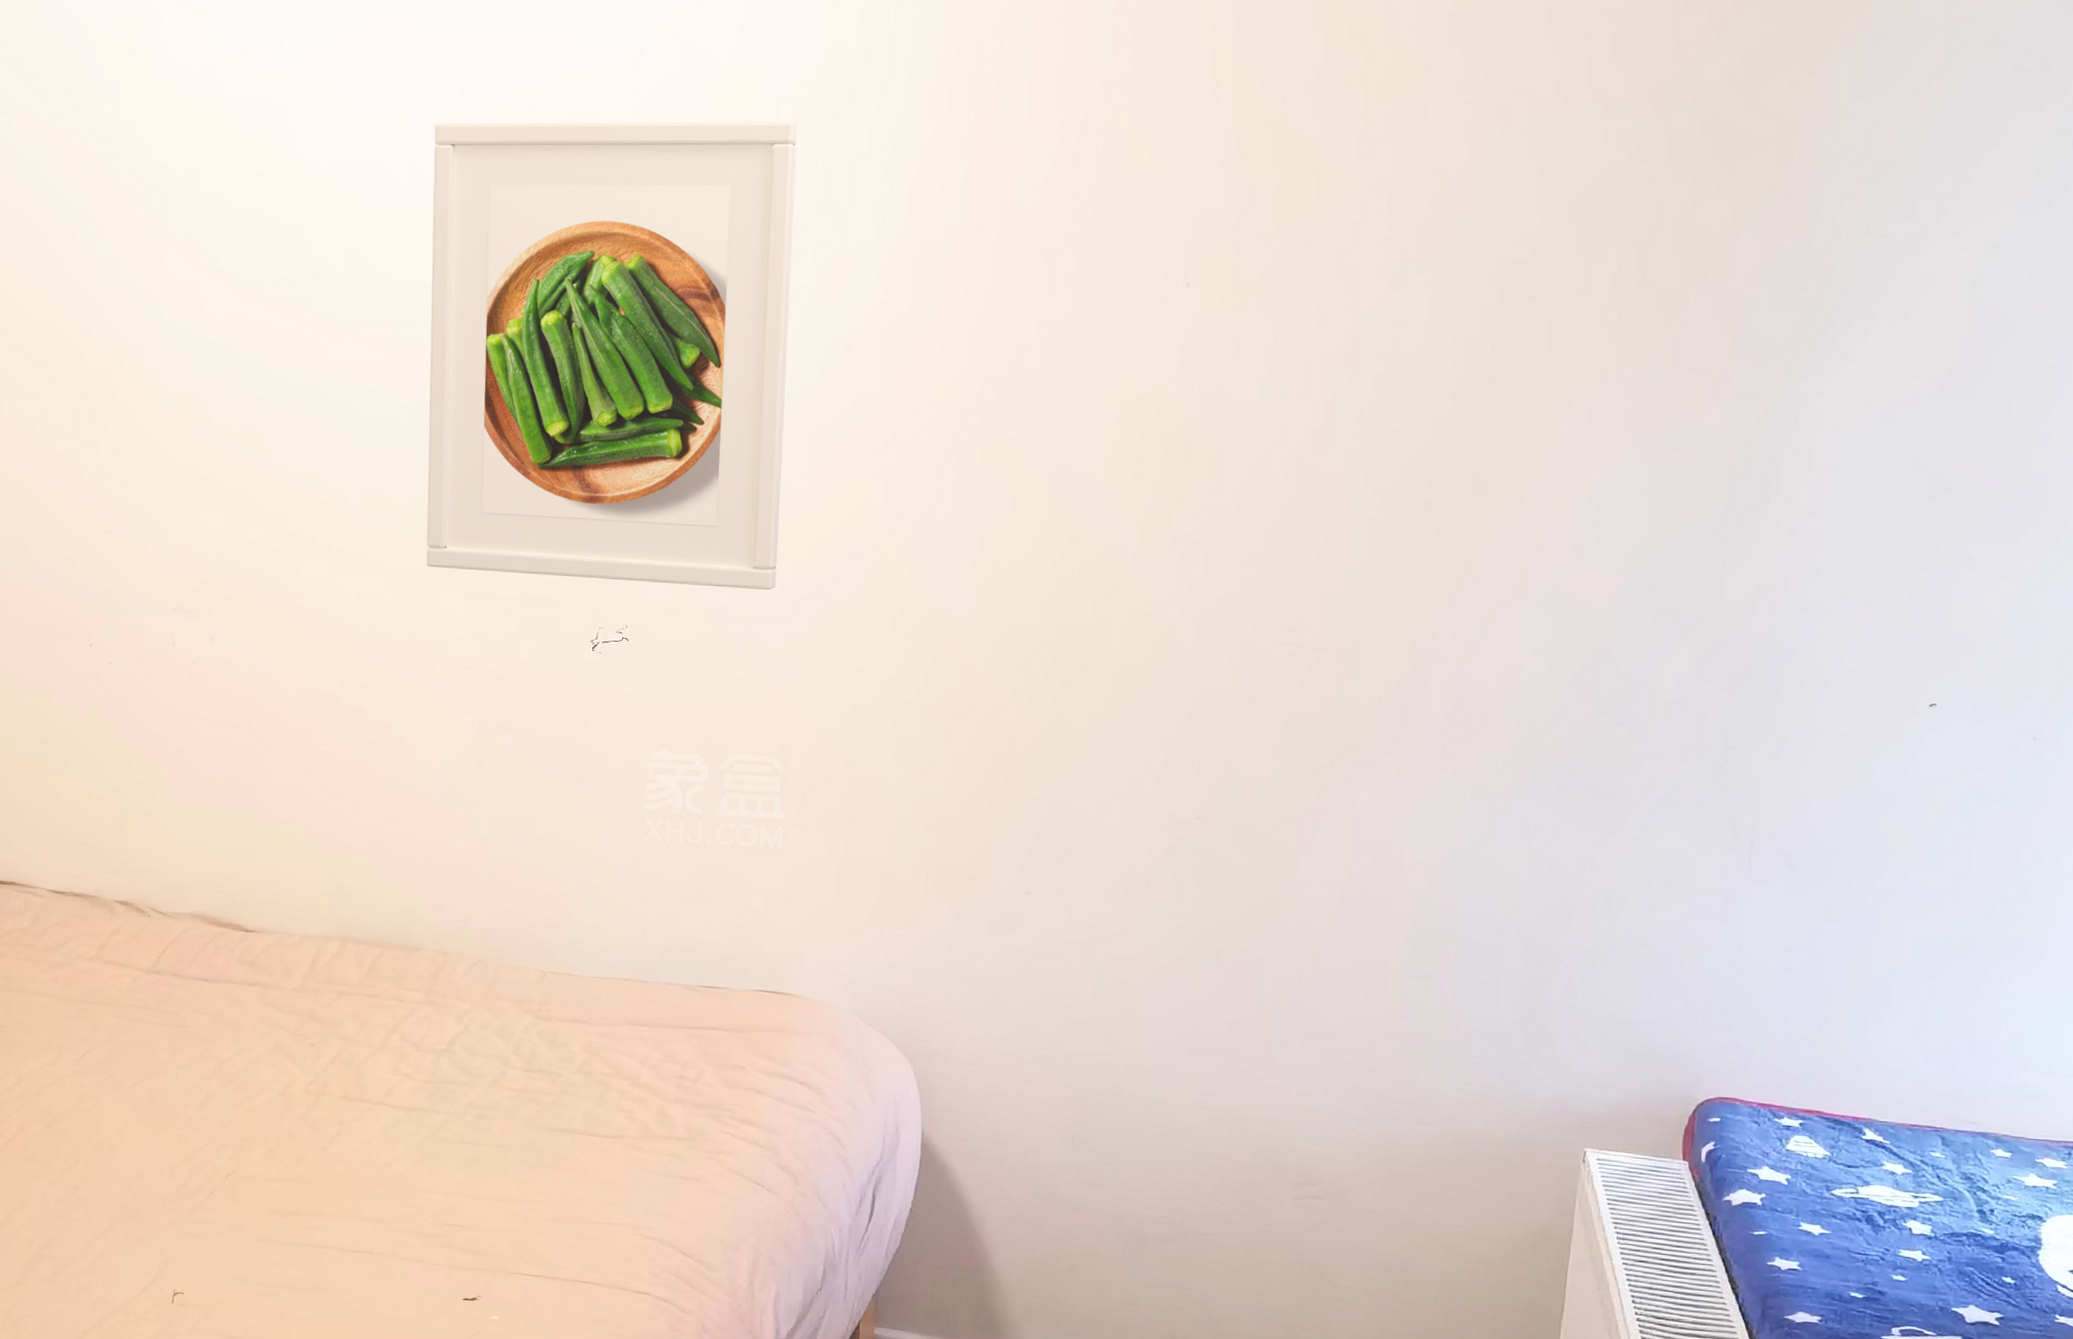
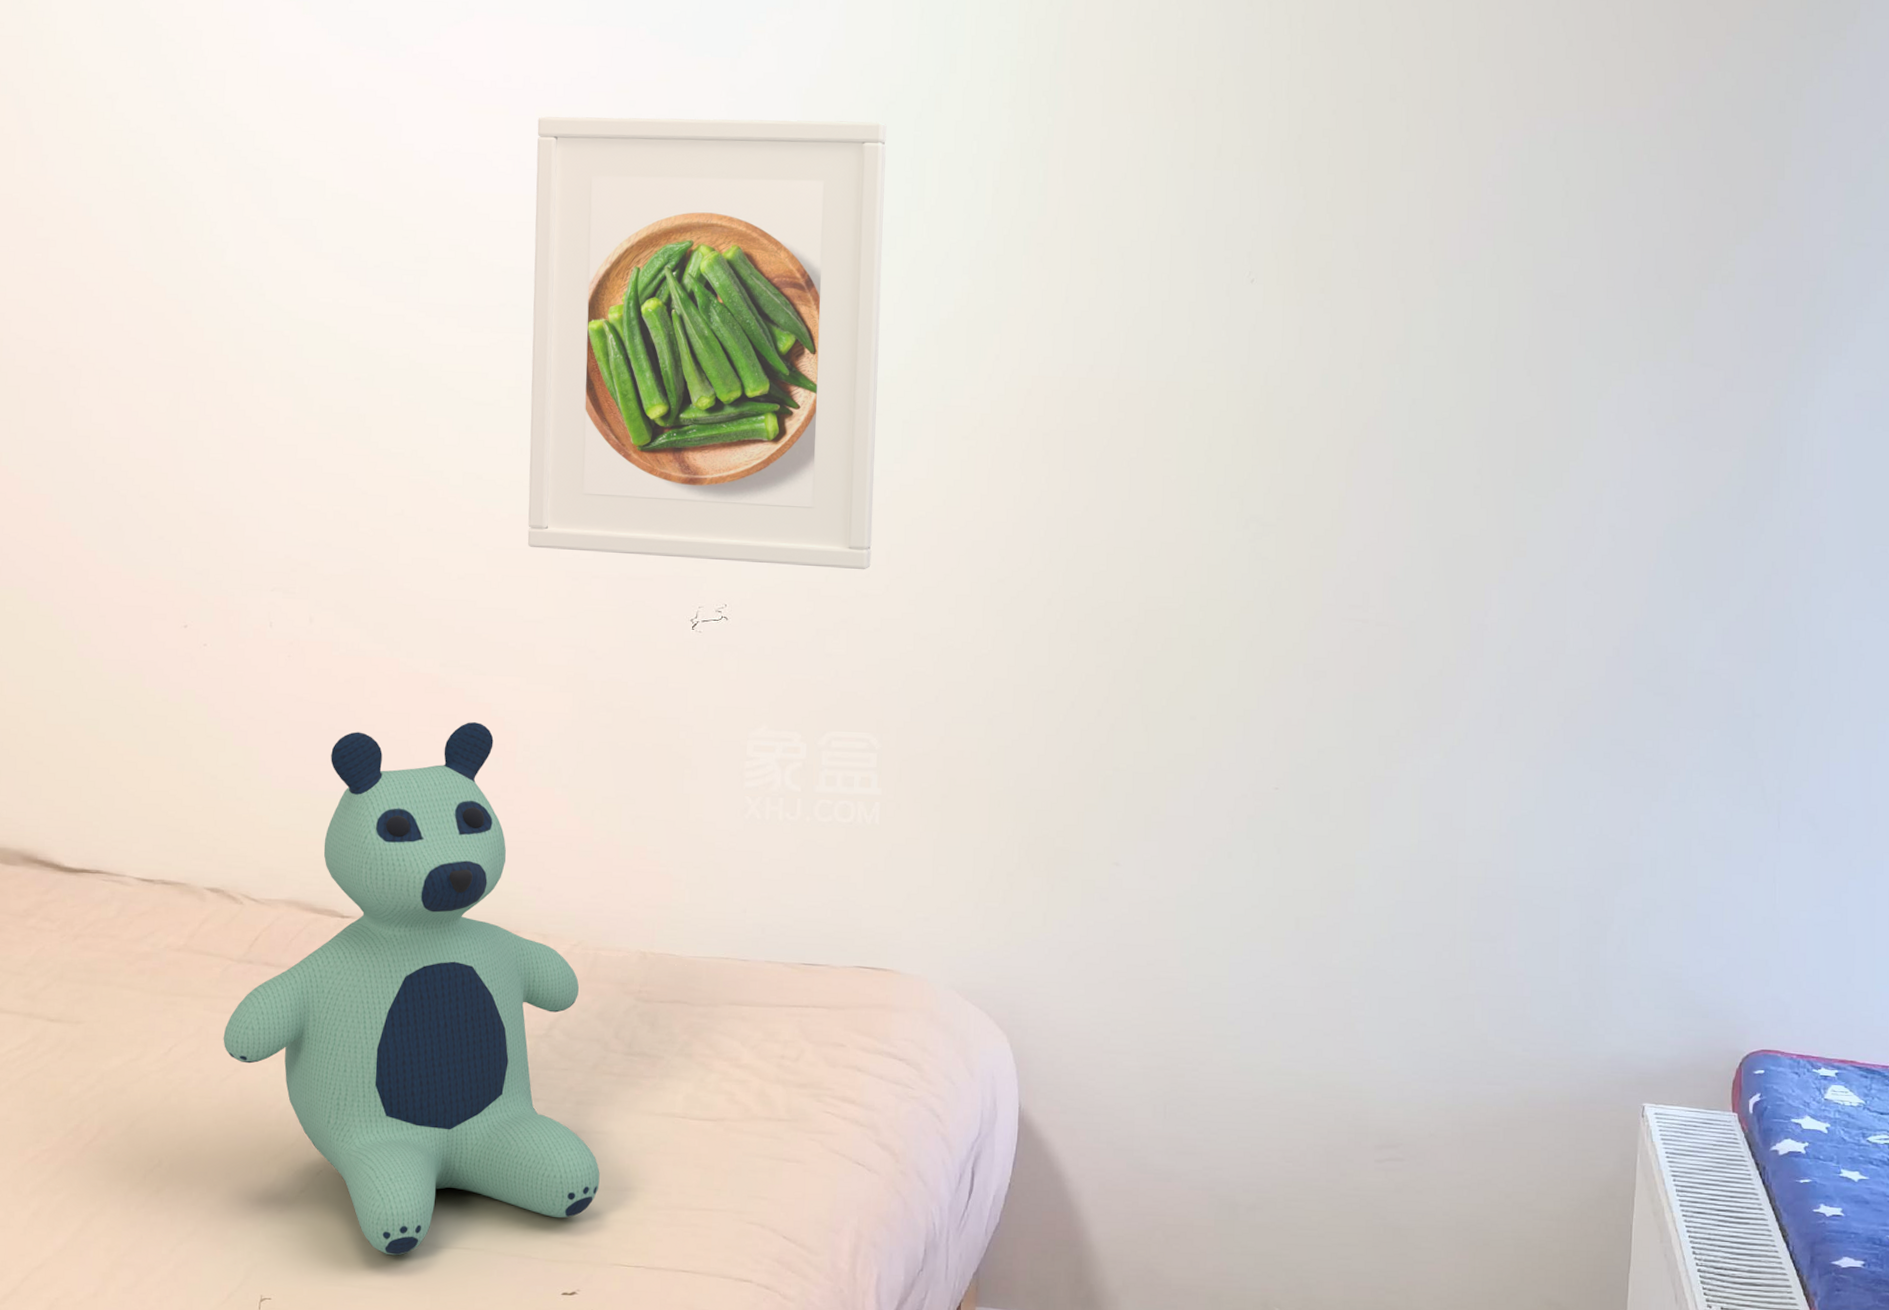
bear: none [134,742,500,1257] -> present [223,722,600,1256]

